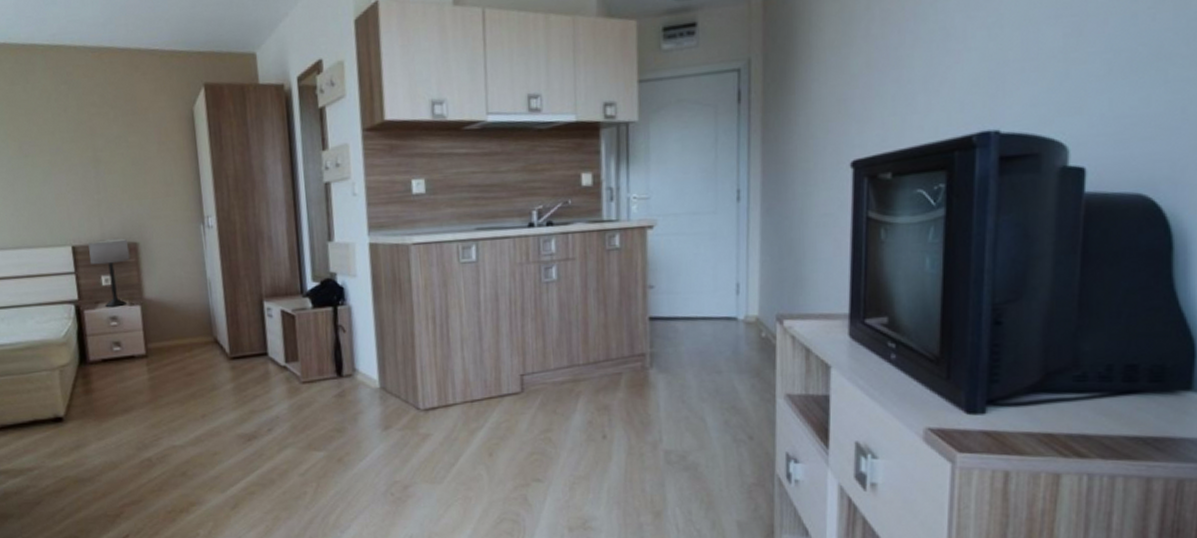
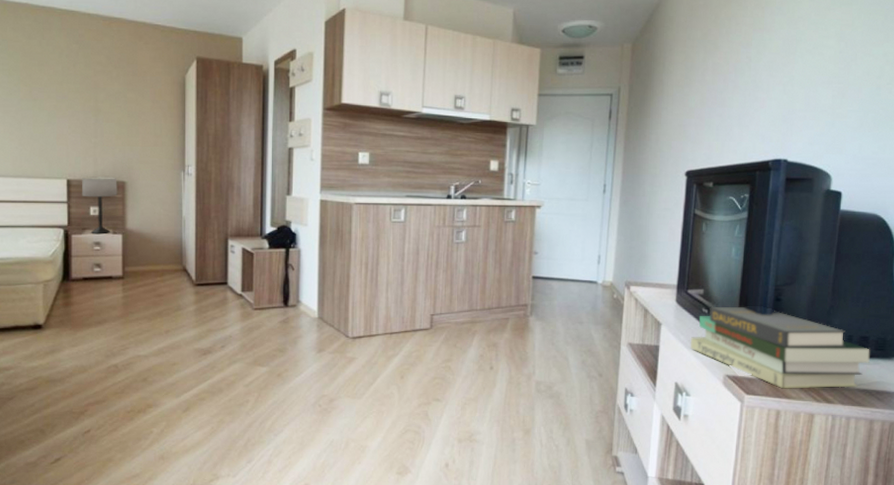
books: none [873,335,1141,443] -> present [690,306,870,389]

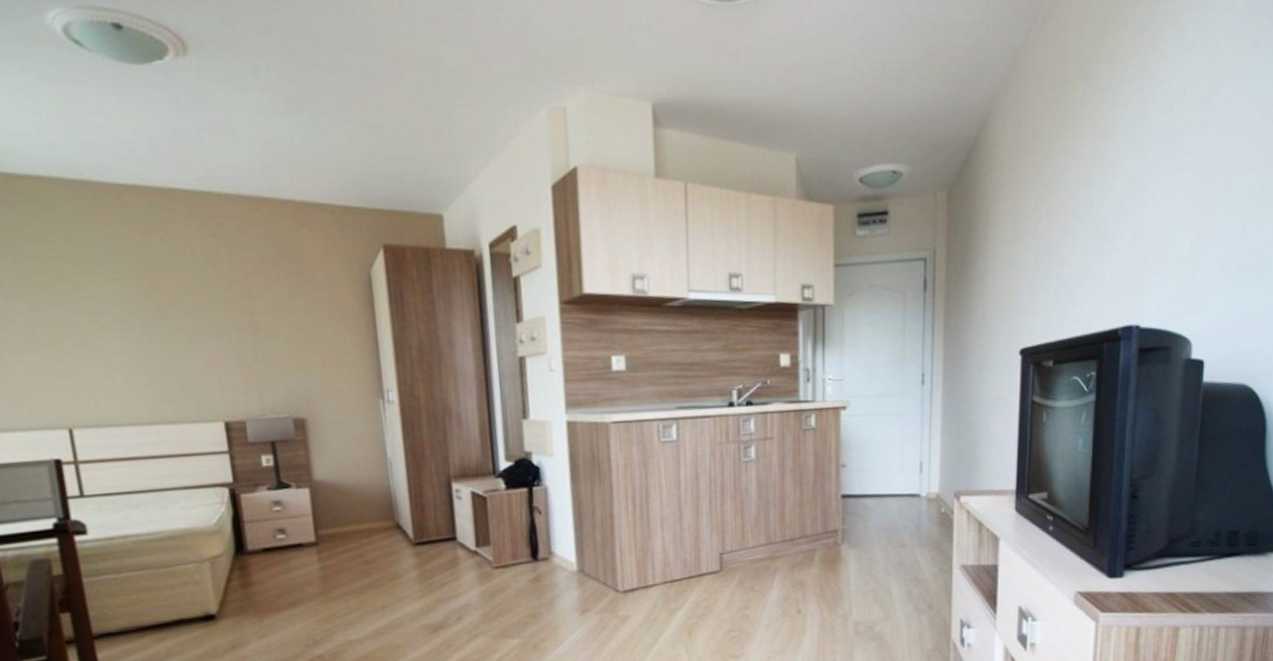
books: present [690,306,870,389] -> none [1034,508,1240,602]

